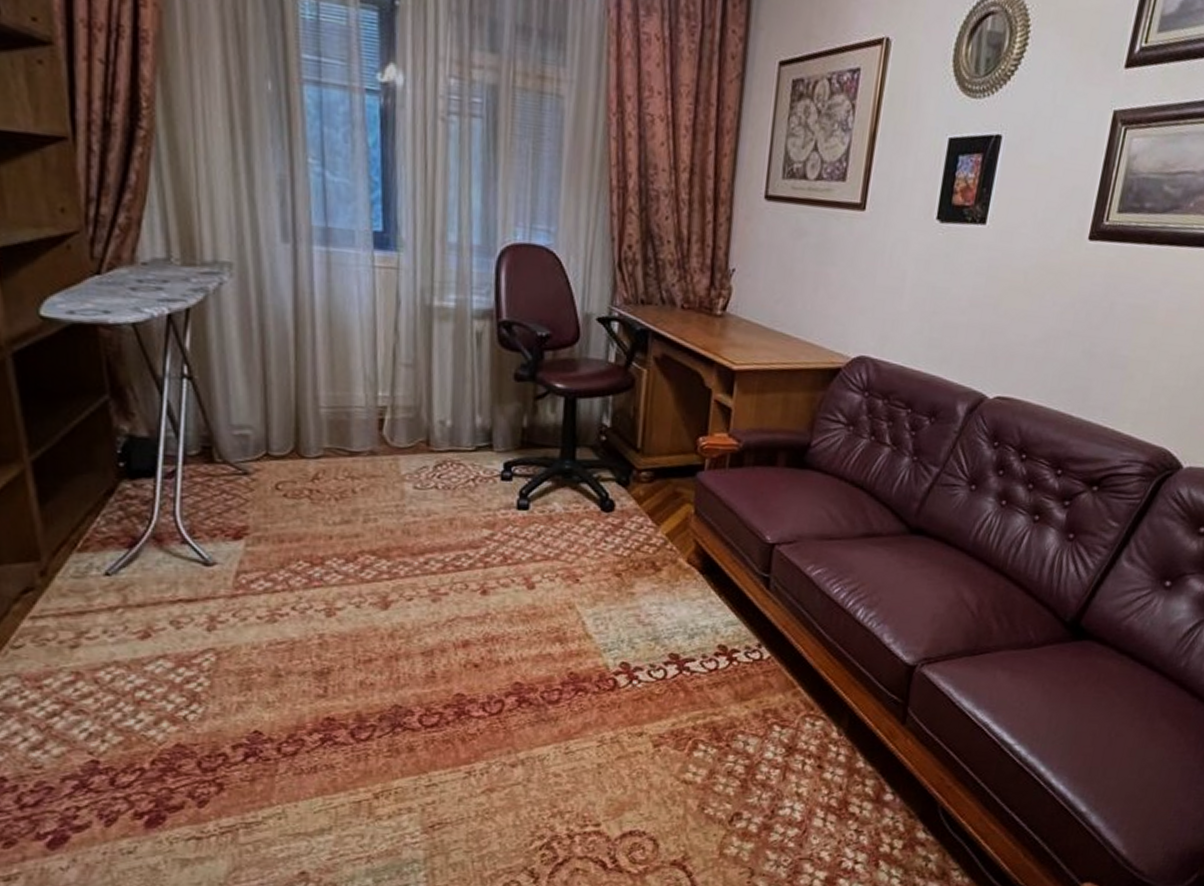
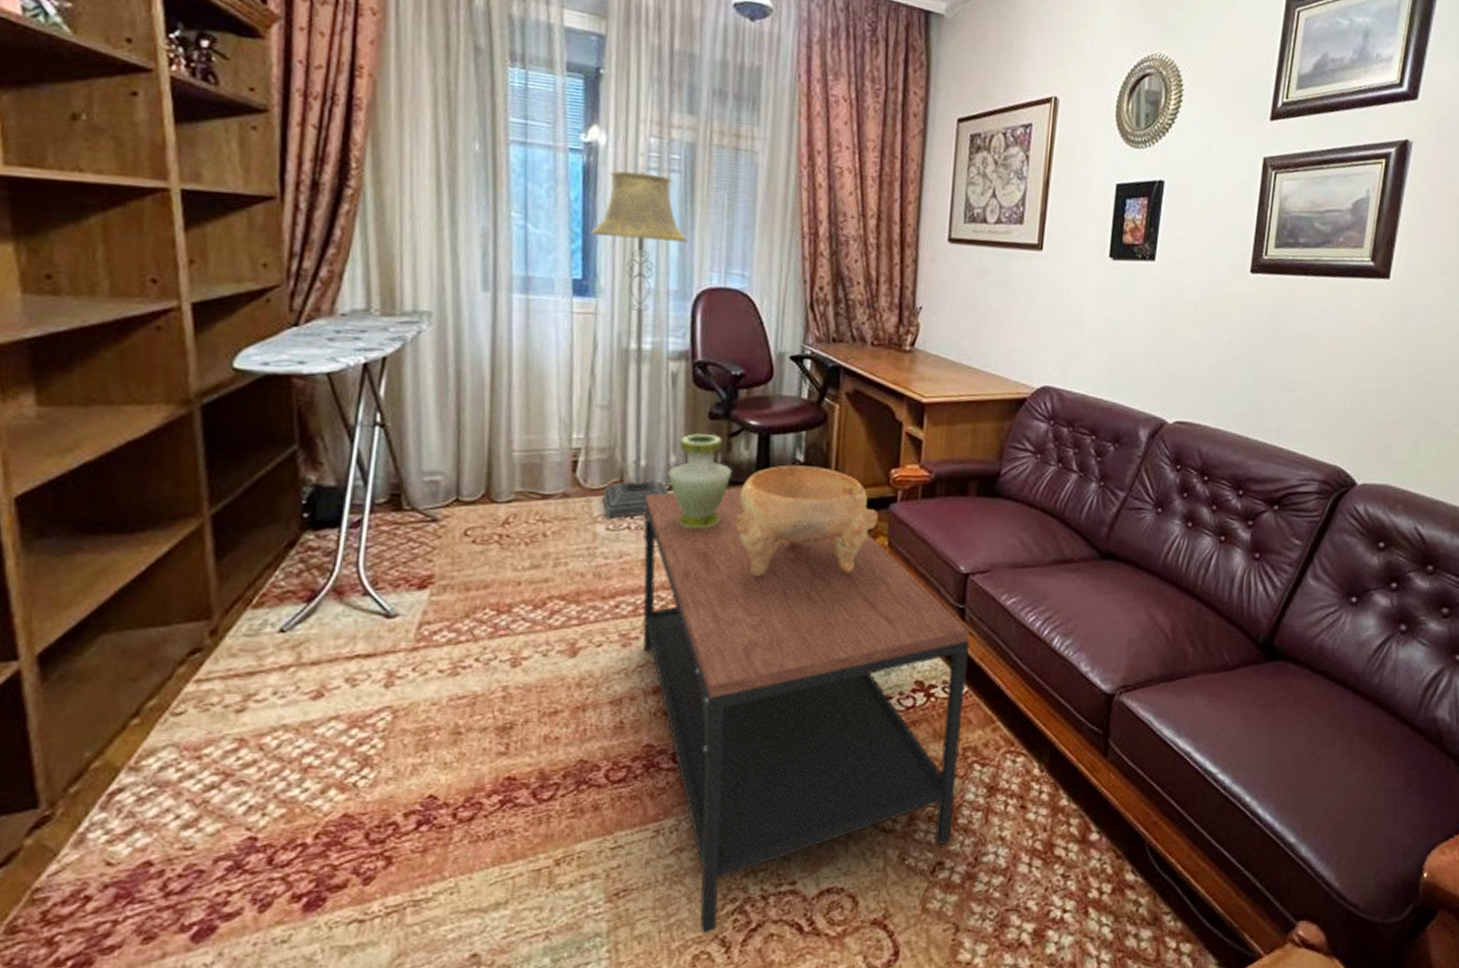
floor lamp: none [390,114,491,478] -> present [591,171,688,519]
coffee table: none [450,450,774,866] -> present [643,487,970,935]
vase: none [474,395,539,491] -> present [668,434,733,529]
decorative bowl: none [541,429,686,540] -> present [735,465,879,577]

